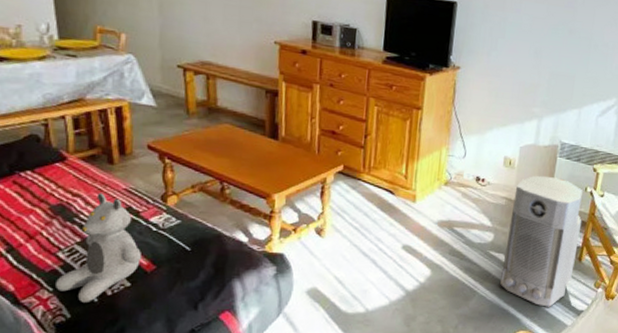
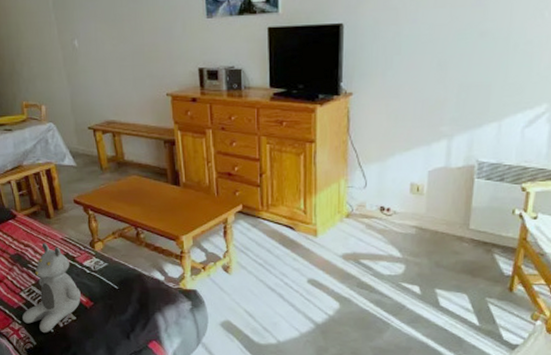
air purifier: present [500,176,583,307] -> none [416,201,511,341]

